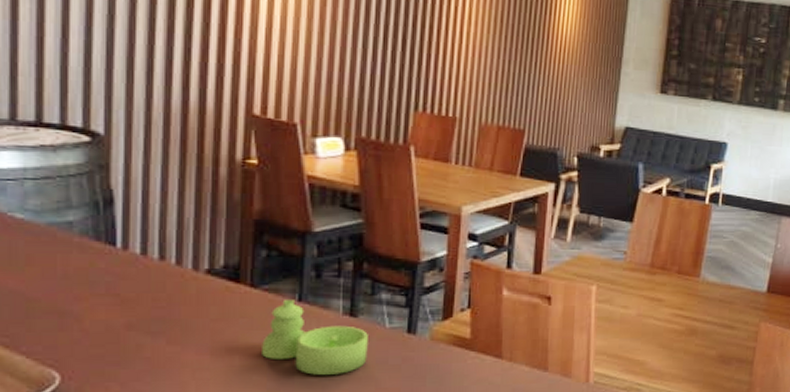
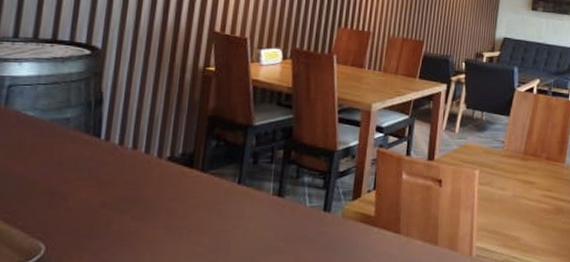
sugar bowl: present [262,300,368,375] -> none [205,183,292,247]

